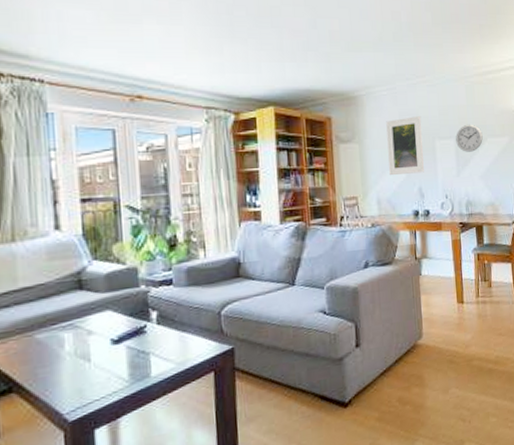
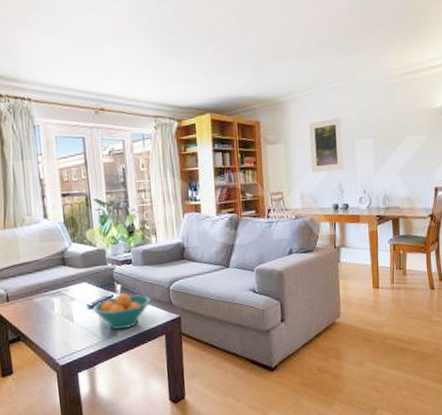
fruit bowl: none [117,321,196,370] -> present [92,292,151,330]
wall clock: present [456,124,483,152] -> none [374,123,401,150]

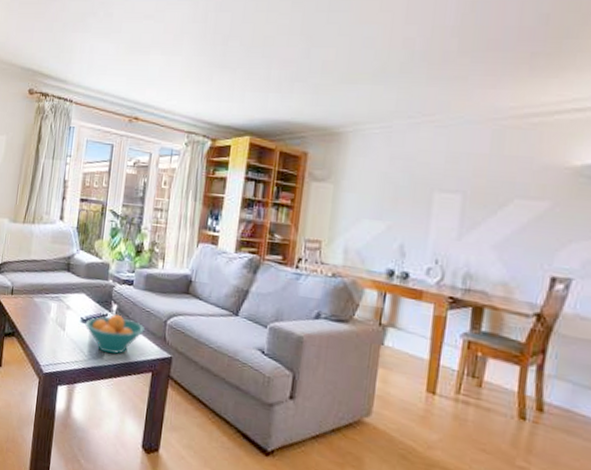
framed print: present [309,118,344,173] -> none [365,161,420,228]

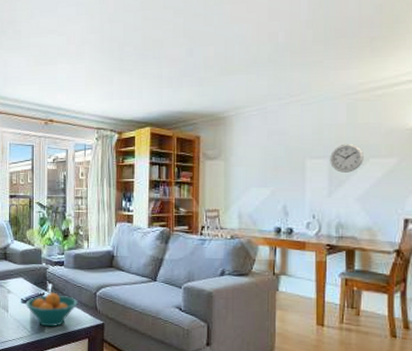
wall clock: none [464,178,508,214] -> present [330,143,364,173]

